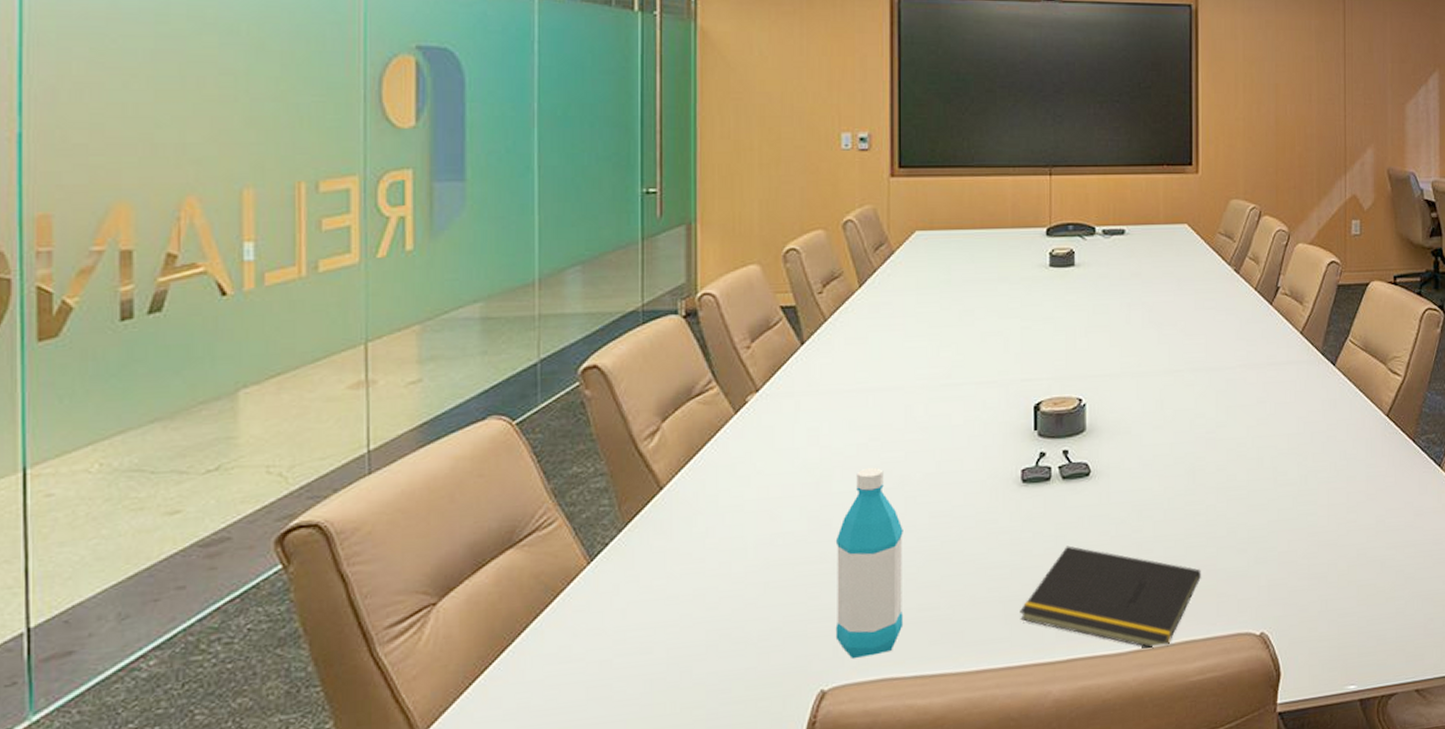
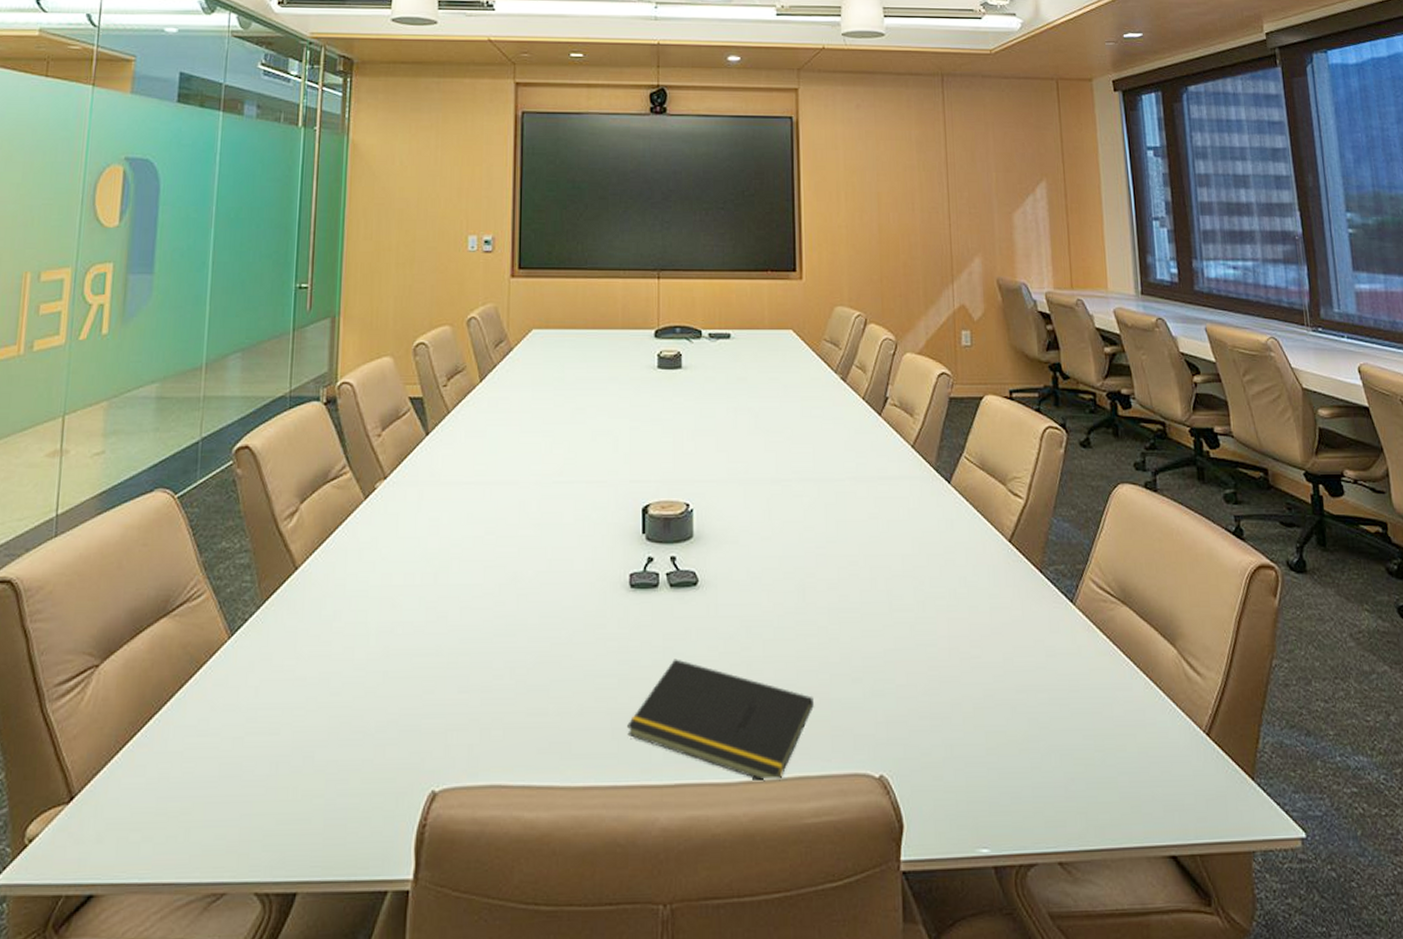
water bottle: present [835,467,904,658] -> none [447,561,515,760]

